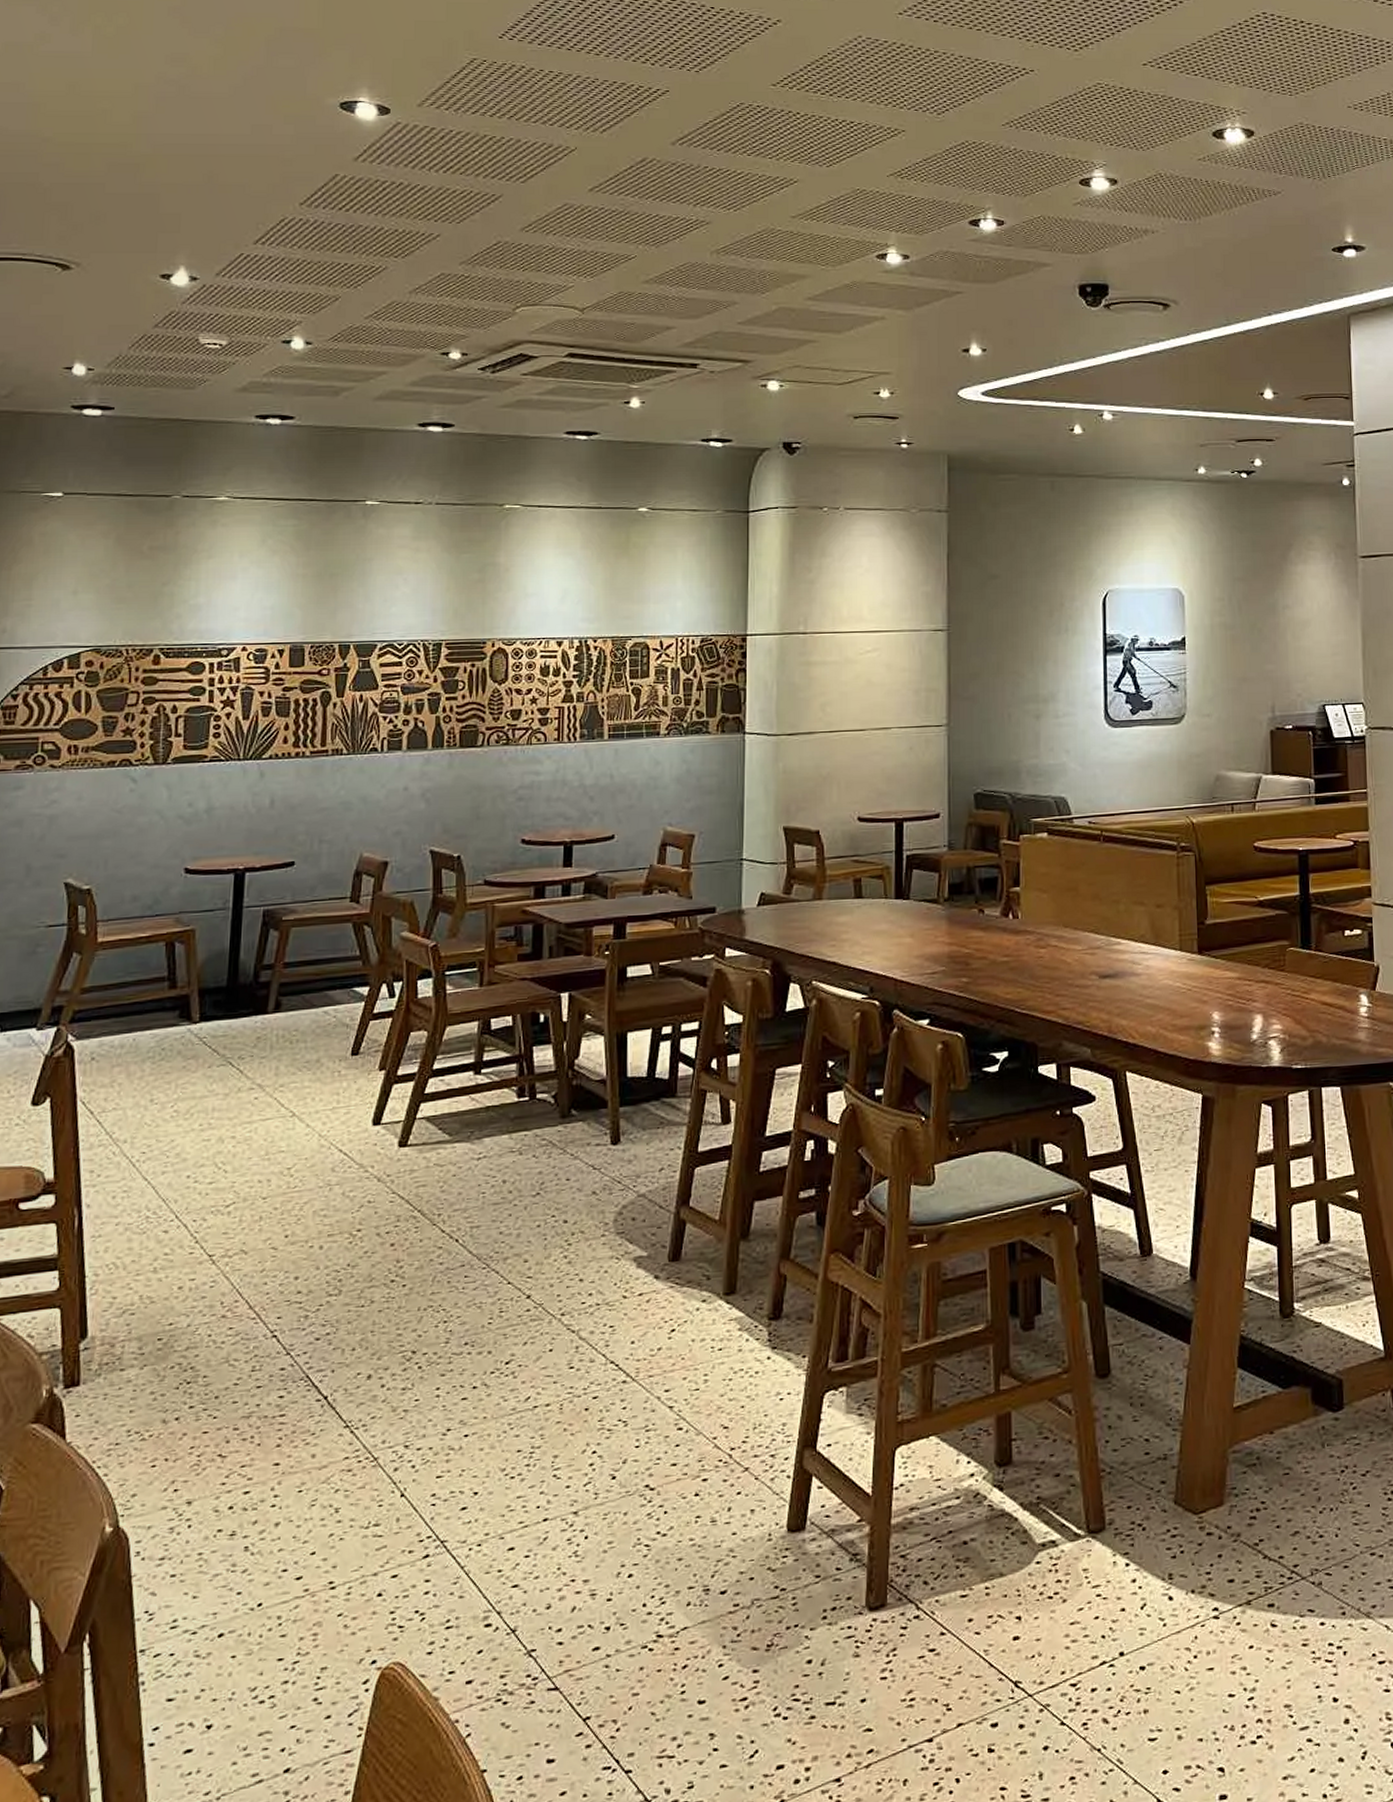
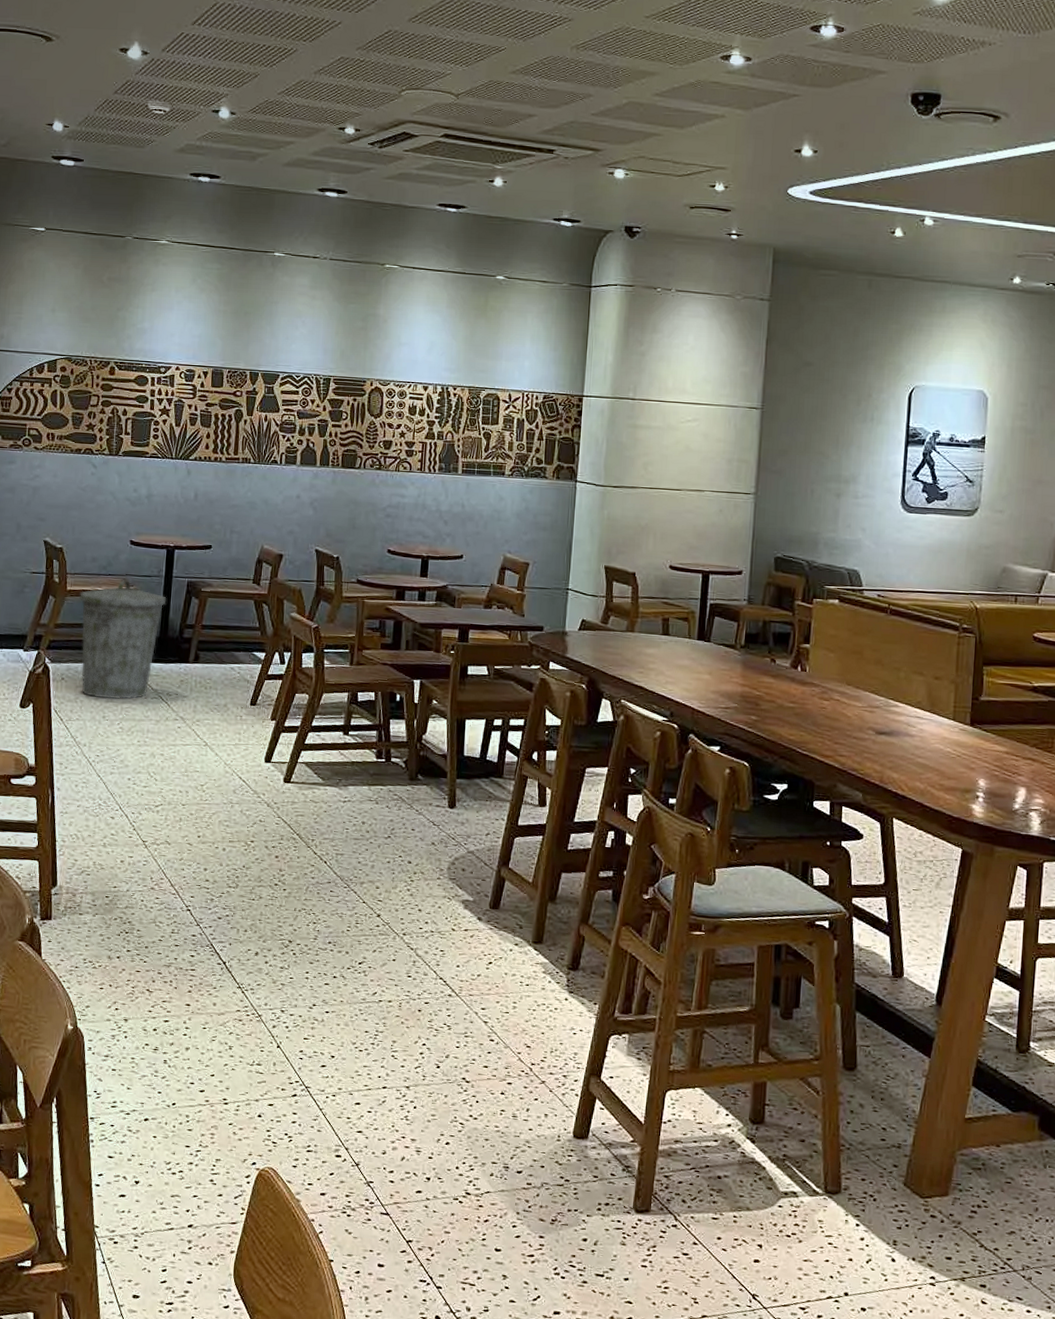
trash can: none [116,920,236,1076] -> present [80,580,167,699]

